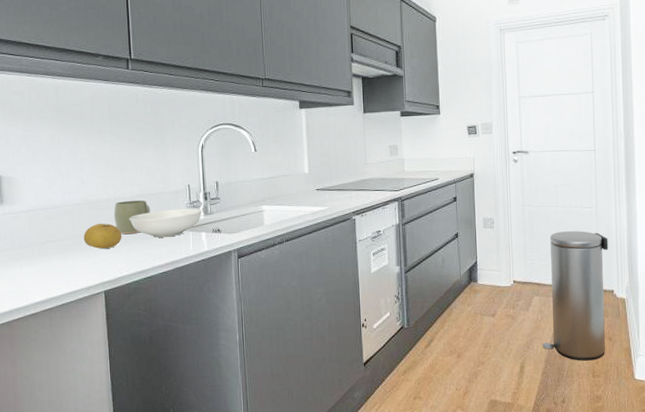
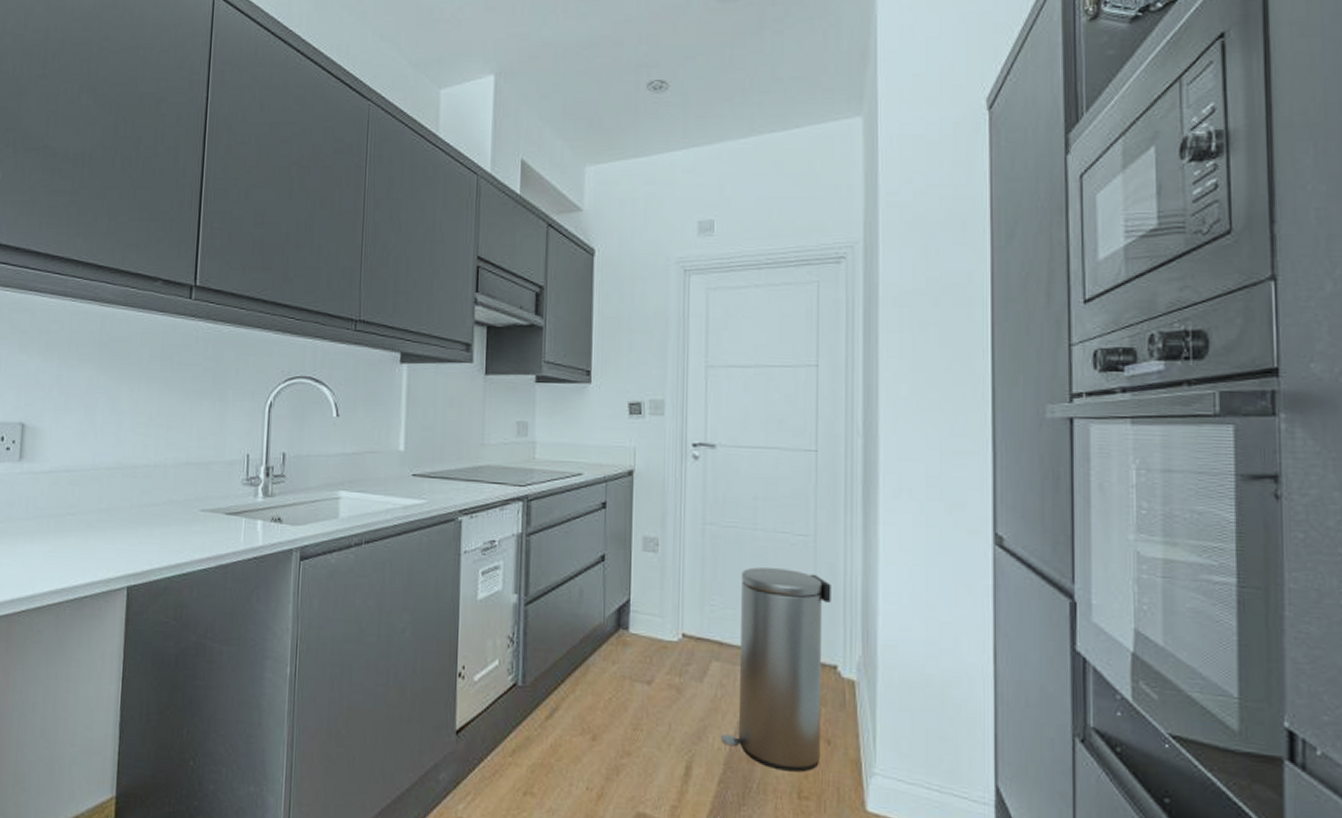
fruit: present [83,223,122,249] -> none [110,496,158,530]
mug: present [113,200,150,235] -> none [150,468,197,514]
bowl: present [129,208,202,238] -> none [169,485,261,523]

